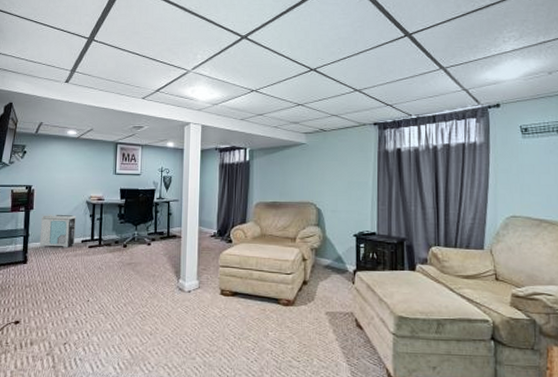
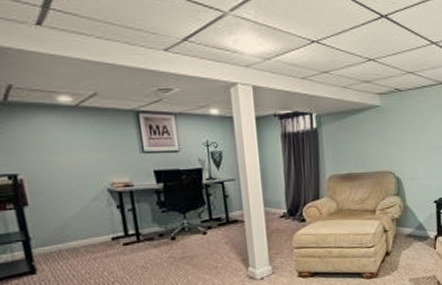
air purifier: present [39,215,76,247] -> none [43,208,102,251]

